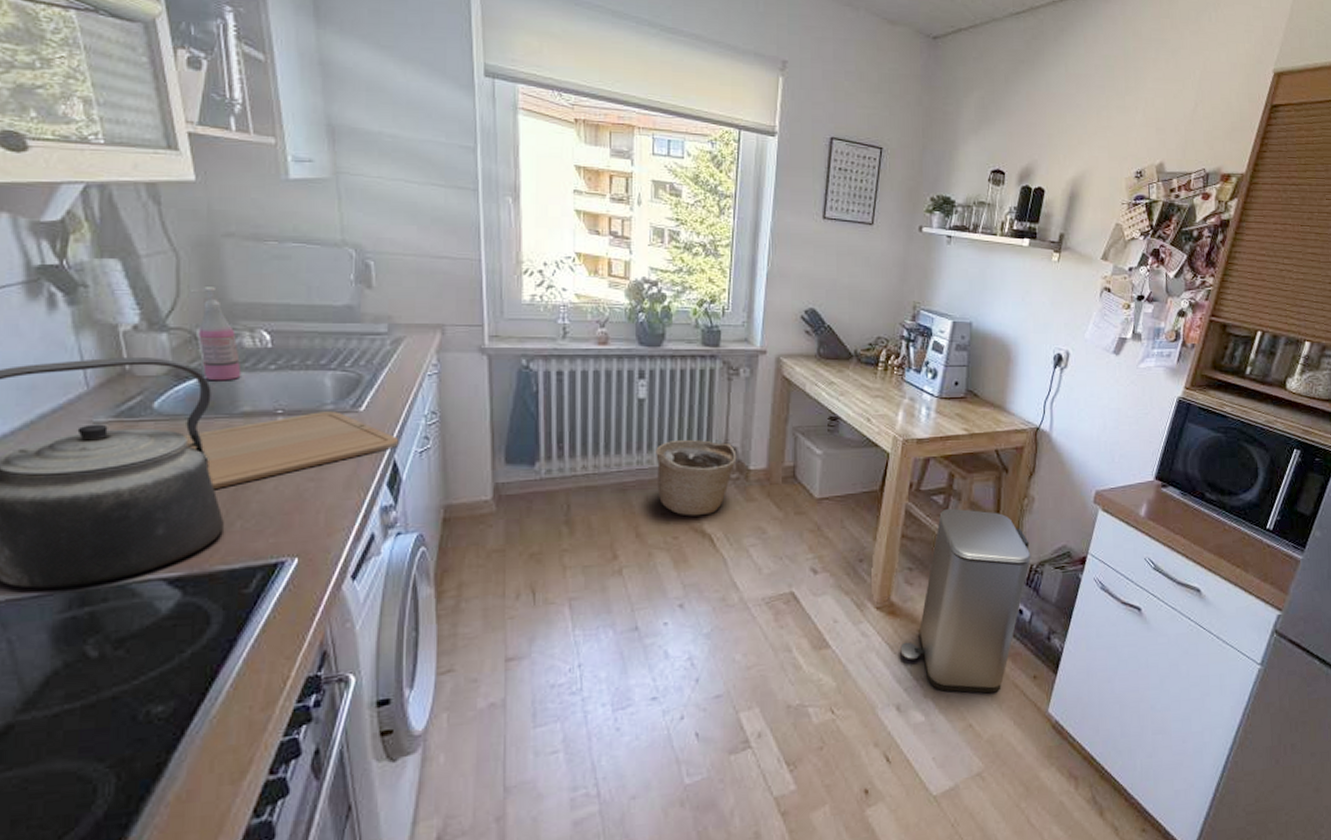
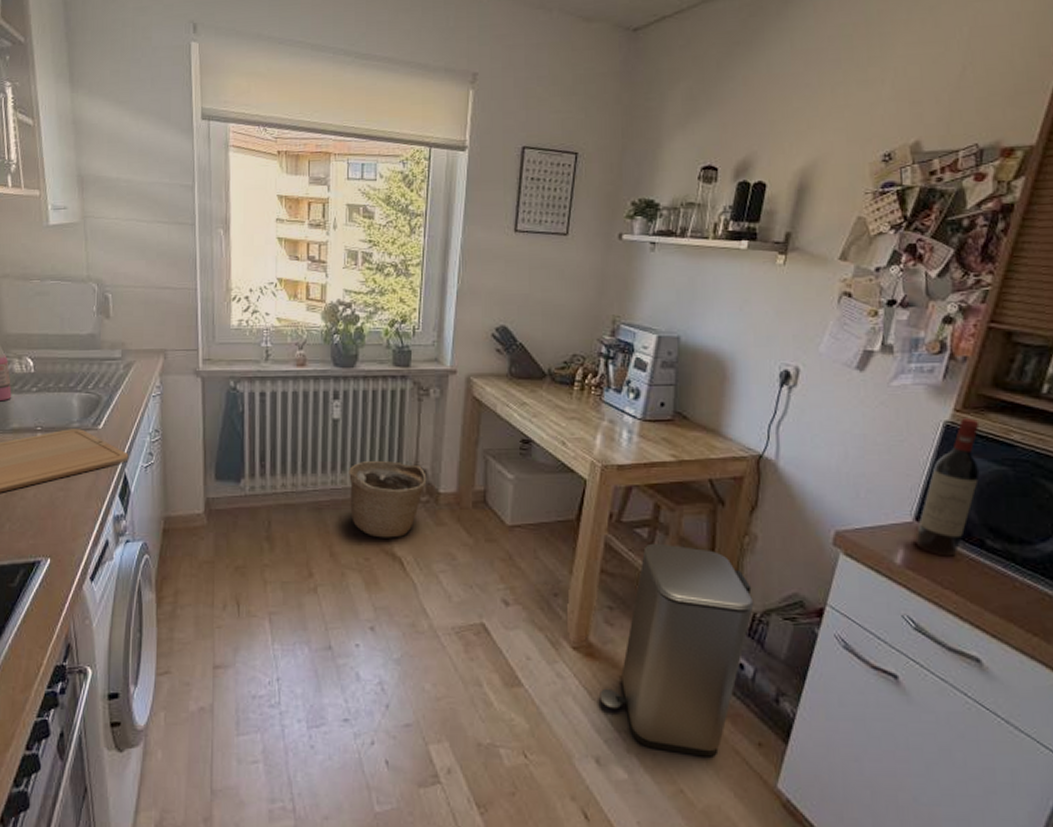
wine bottle: none [1155,394,1203,508] -> present [915,418,980,556]

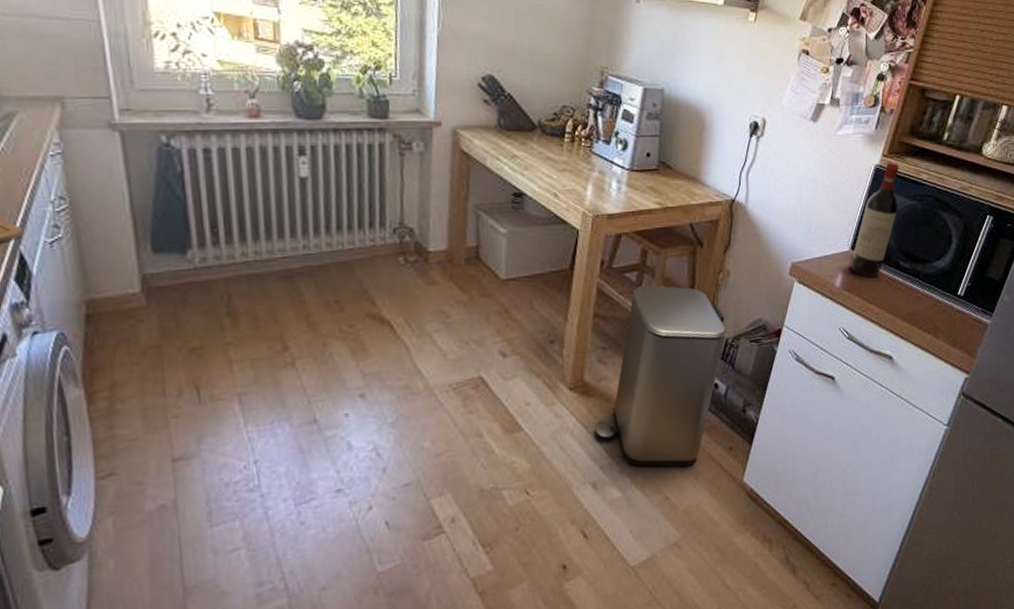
basket: present [349,460,427,538] -> none [324,220,414,303]

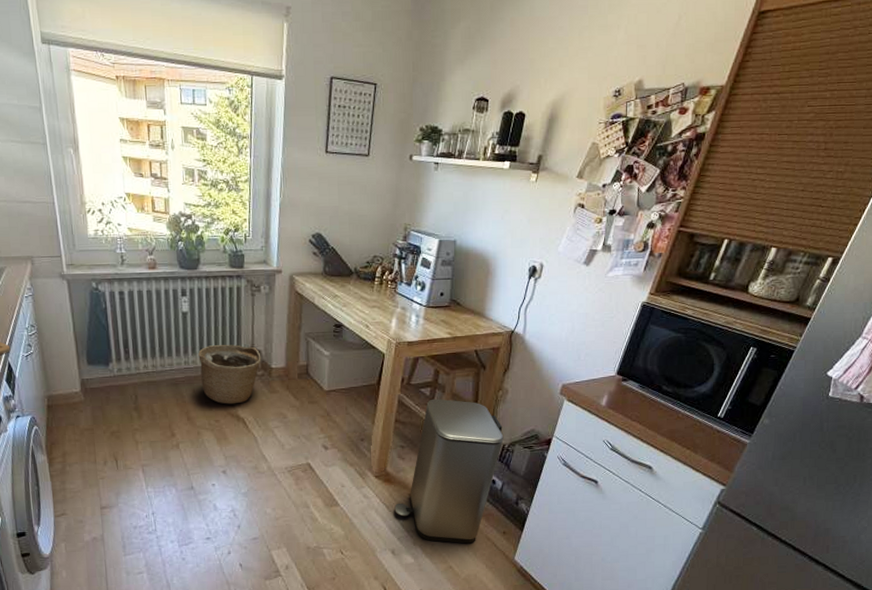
basket: none [324,220,414,303] -> present [198,344,261,405]
wine bottle: present [851,162,900,277] -> none [616,299,666,399]

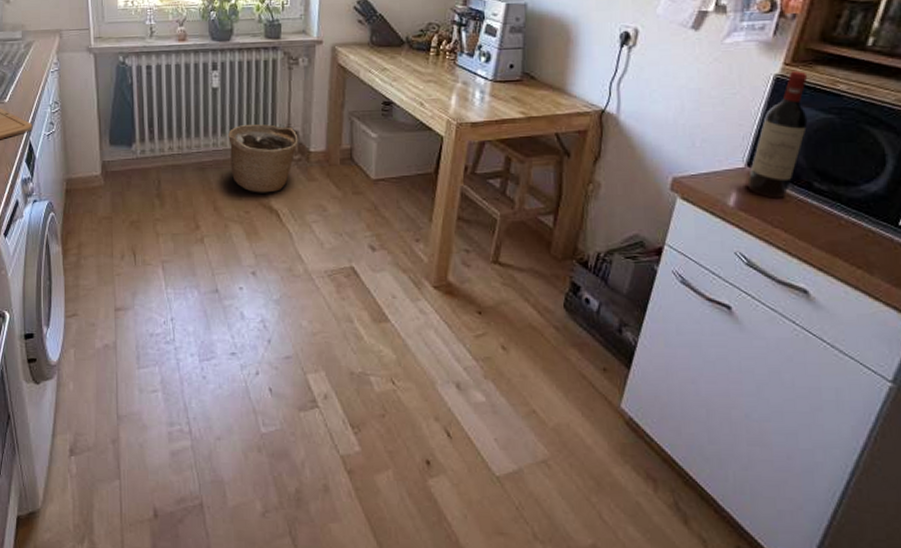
pedal bin: present [394,398,504,544] -> none [459,192,598,381]
wine bottle: none [616,299,666,399] -> present [747,71,808,198]

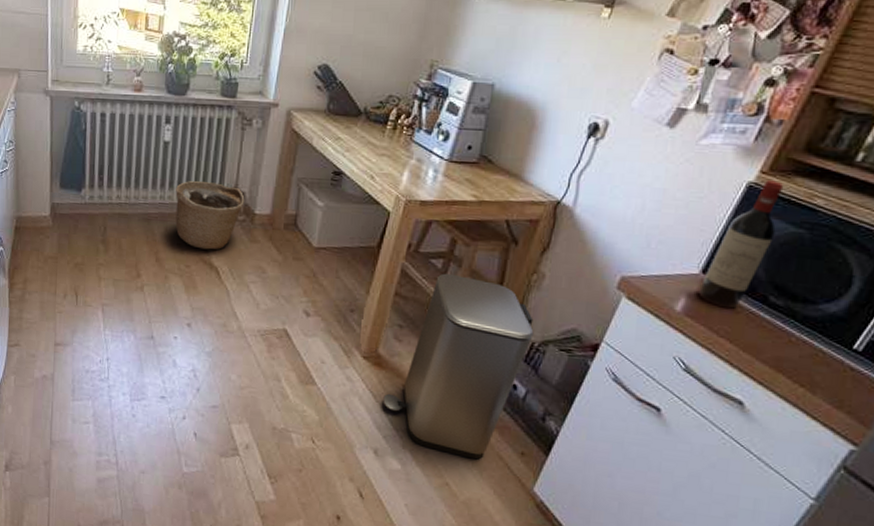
pedal bin: none [459,192,598,381] -> present [383,273,534,460]

